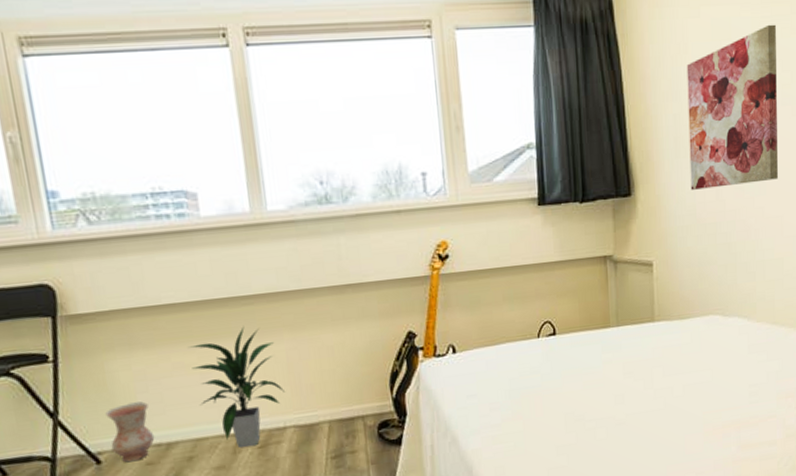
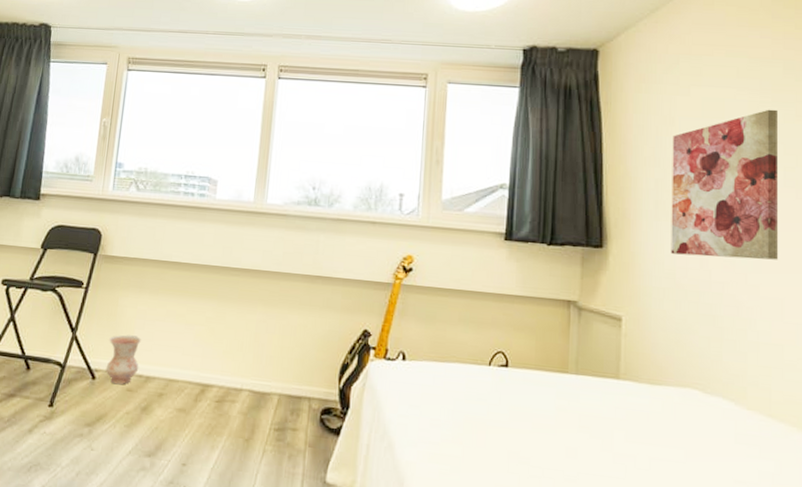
indoor plant: present [189,326,284,447] -> none [180,292,248,398]

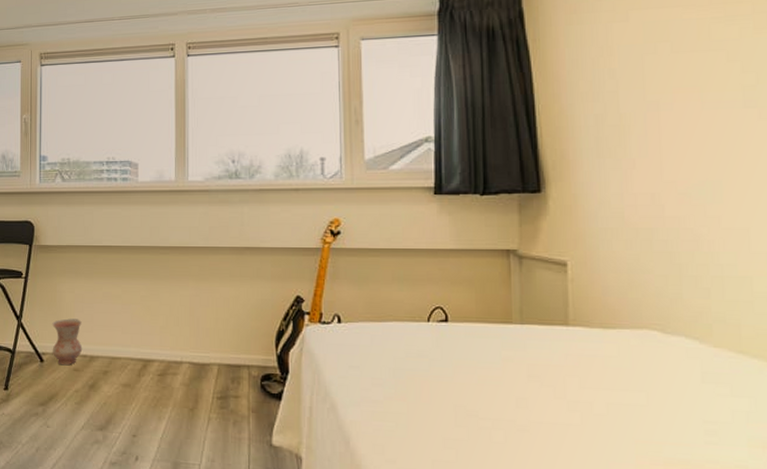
wall art: present [670,109,778,260] -> none [611,24,741,191]

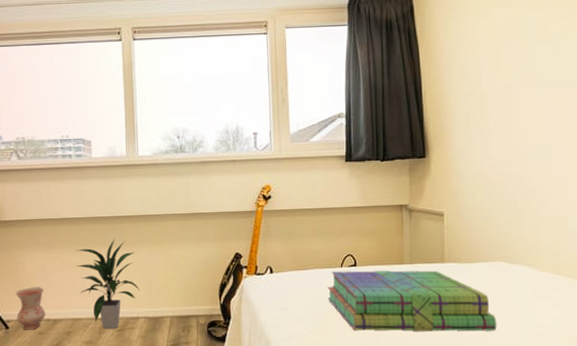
indoor plant: none [117,271,184,372] -> present [75,238,140,329]
stack of books: none [409,326,647,421] -> present [327,270,497,332]

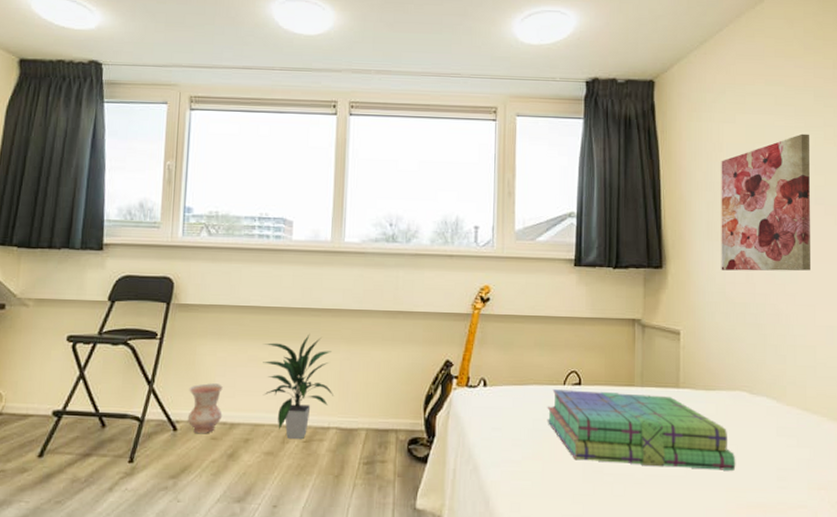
wall art: none [477,22,562,155] -> present [721,133,810,271]

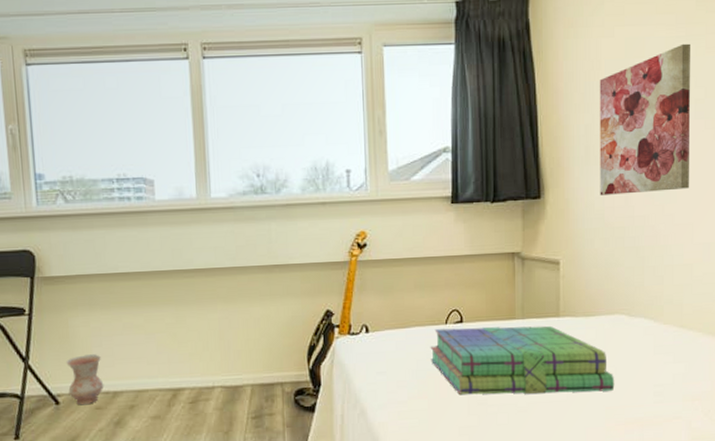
indoor plant: present [263,333,333,439] -> none [138,296,215,401]

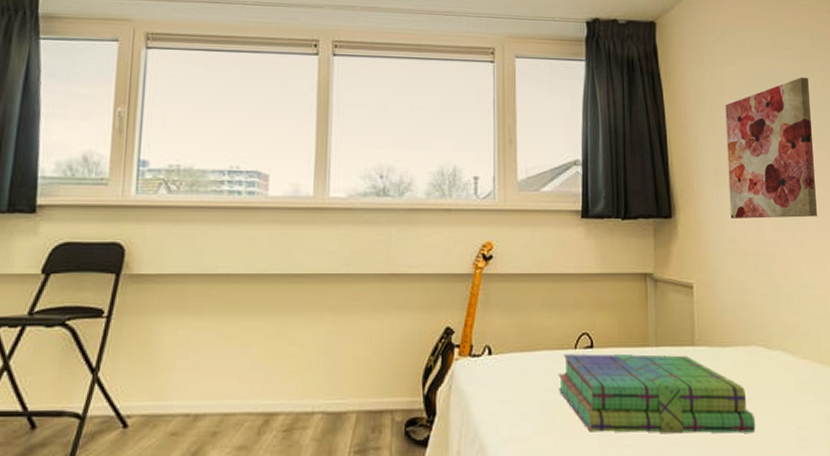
ceramic jug: present [66,354,104,405] -> none [141,367,185,430]

